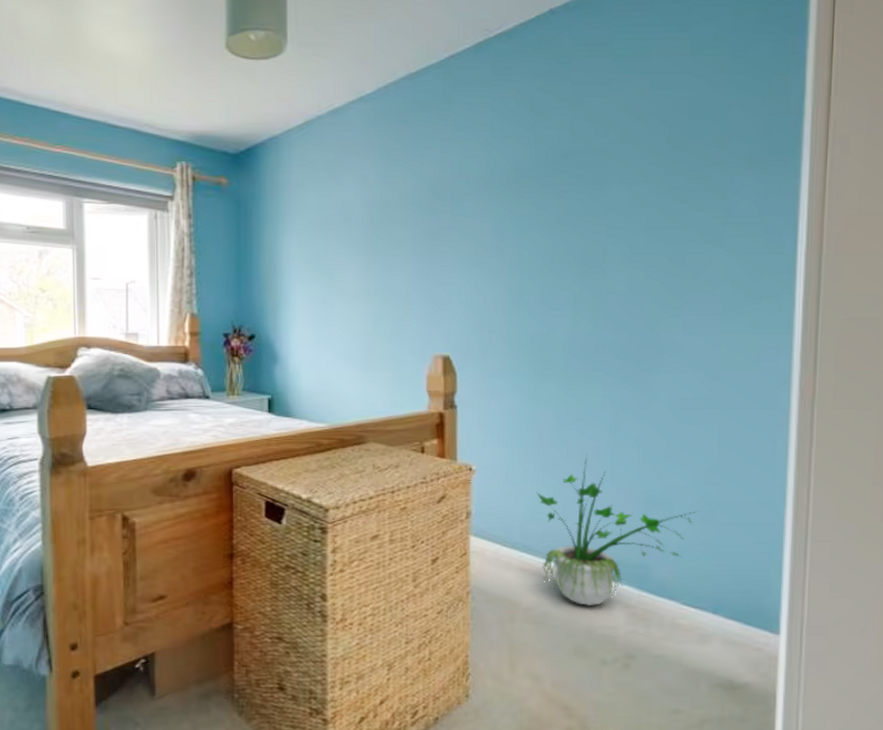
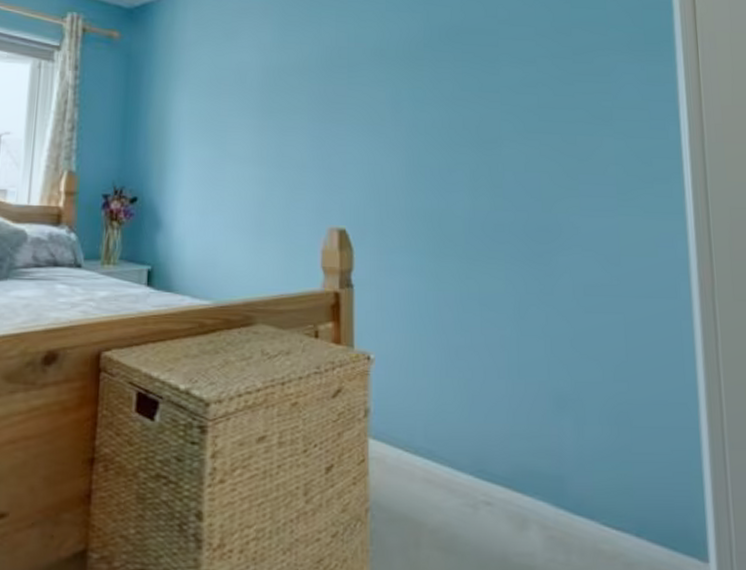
potted plant: present [536,453,697,607] -> none [440,342,609,528]

